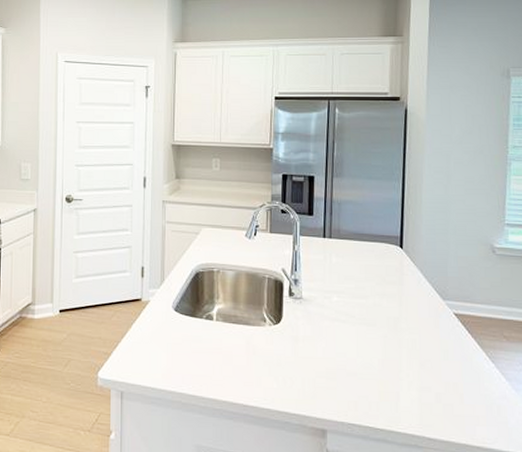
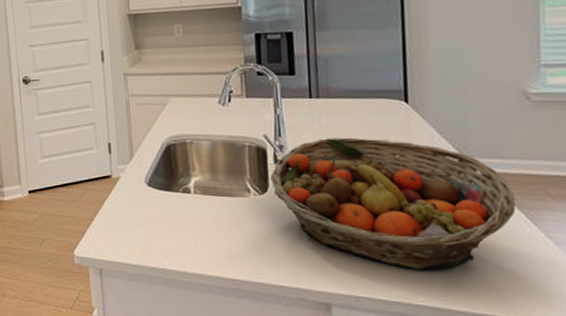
fruit basket: none [284,275,479,400] -> present [270,137,516,270]

